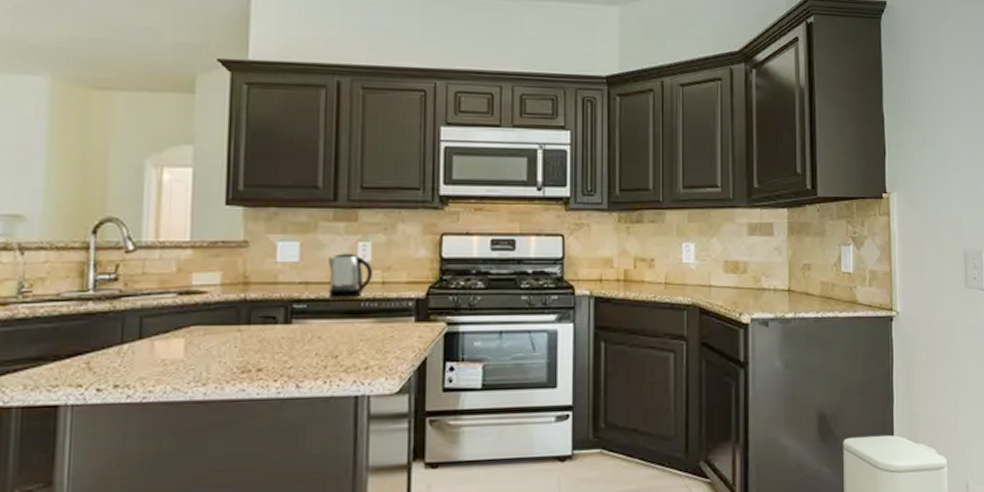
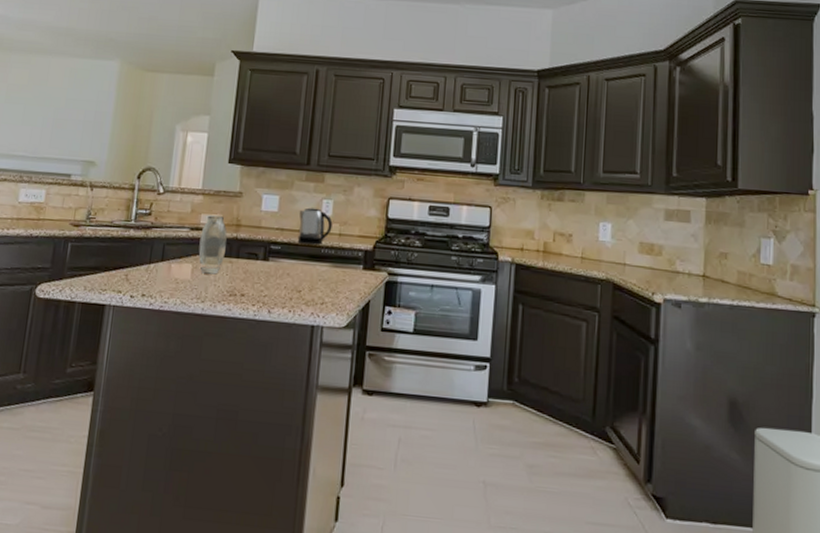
vase: none [192,274,231,349] -> present [198,215,227,275]

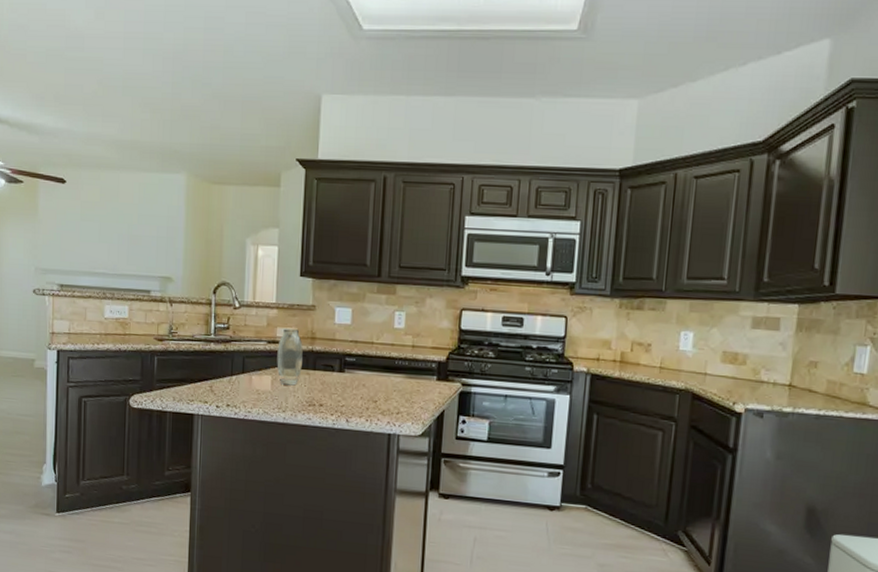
kettle: present [297,207,333,246] -> none [371,320,406,358]

